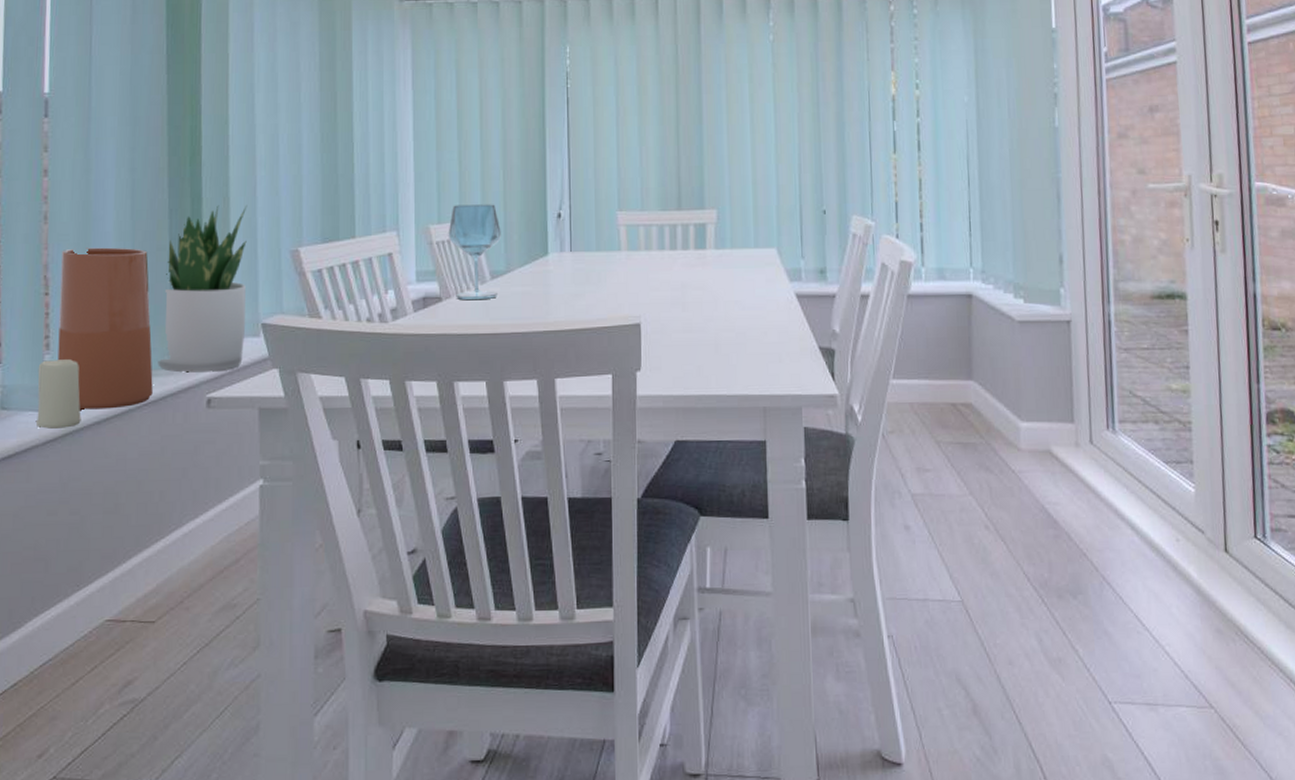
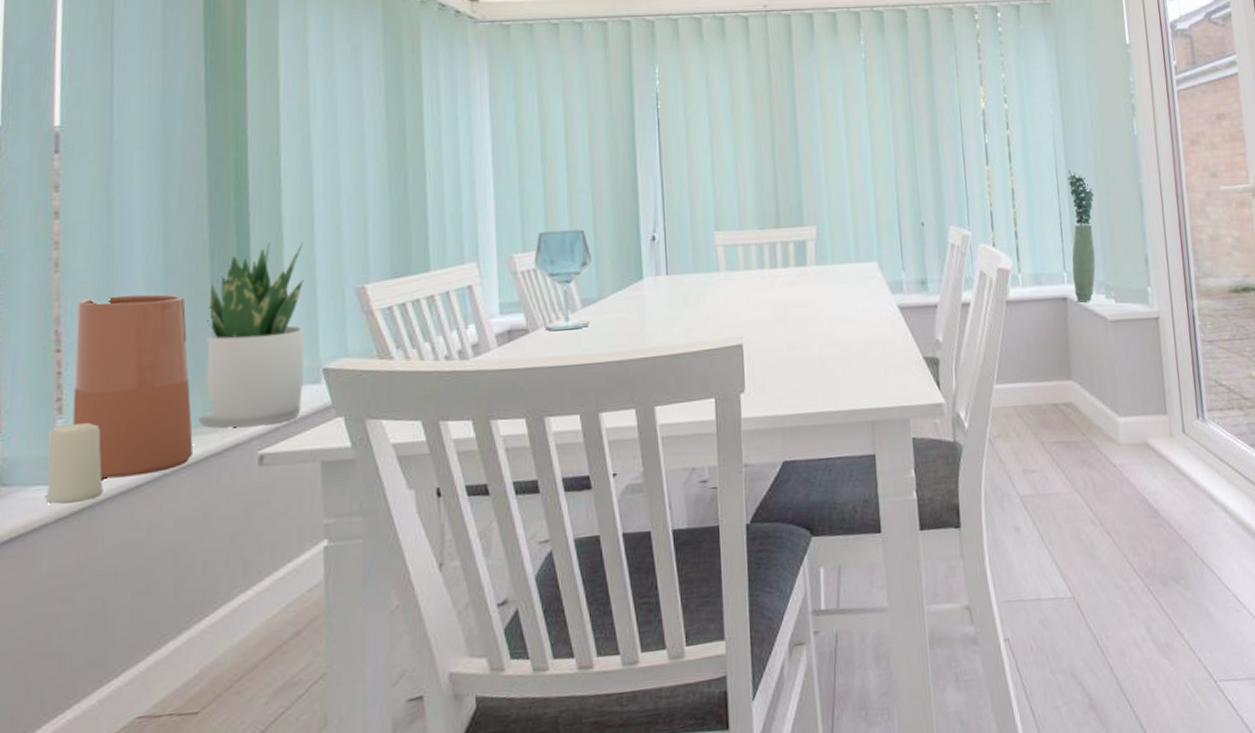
vase: none [979,161,1007,300] -> present [1067,169,1096,303]

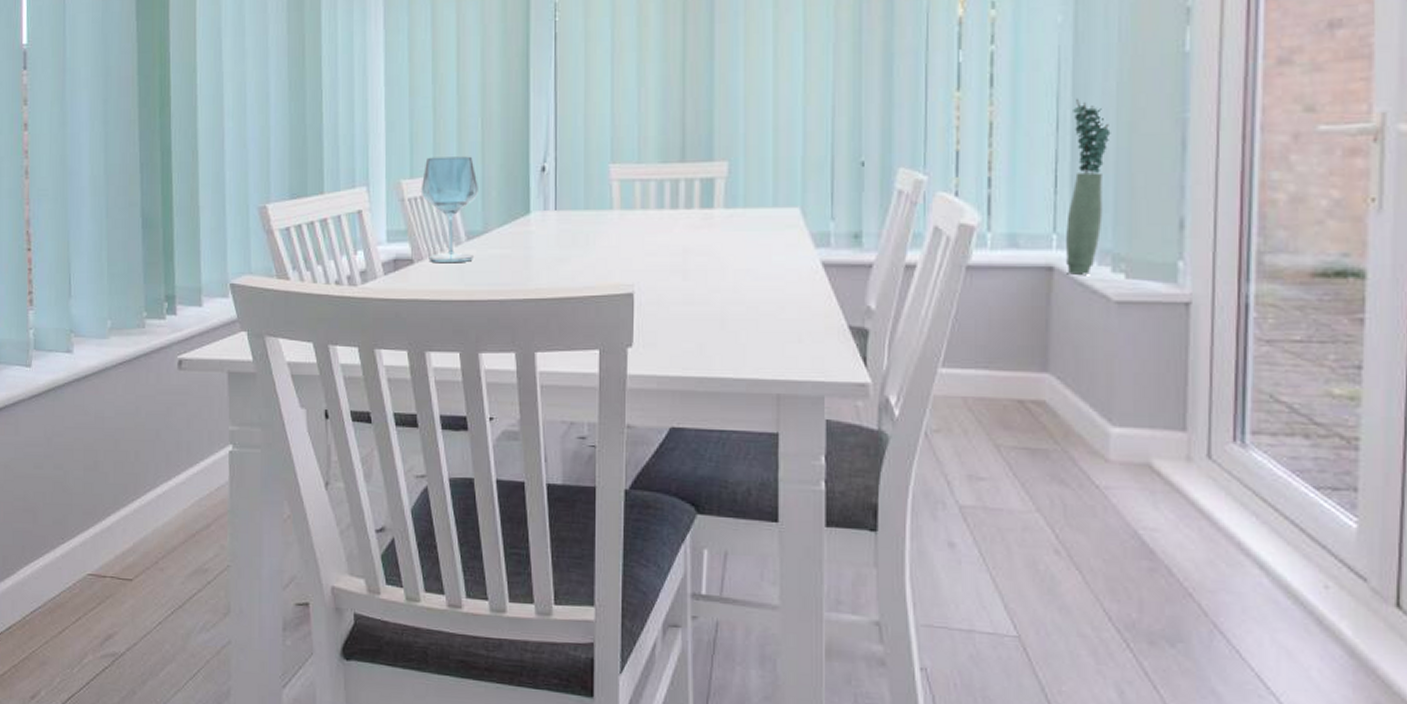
candle: present [46,423,104,505] -> none [23,316,63,385]
vase: present [73,294,193,479] -> none [40,202,127,367]
planter: present [198,242,305,429] -> none [131,159,216,333]

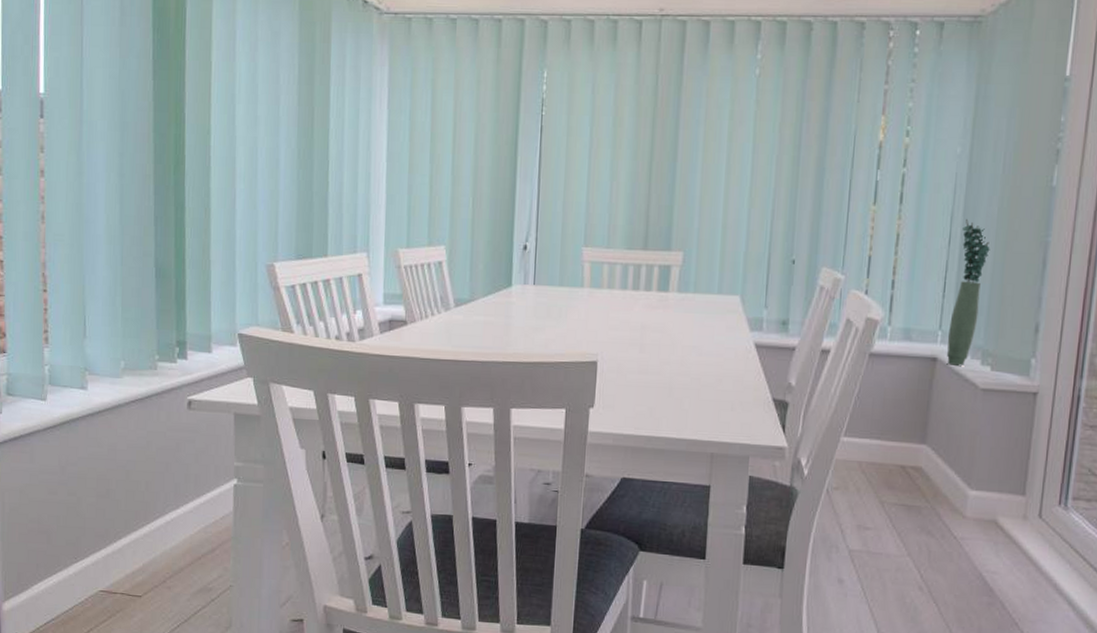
wine glass: present [421,156,478,263] -> none [416,230,467,327]

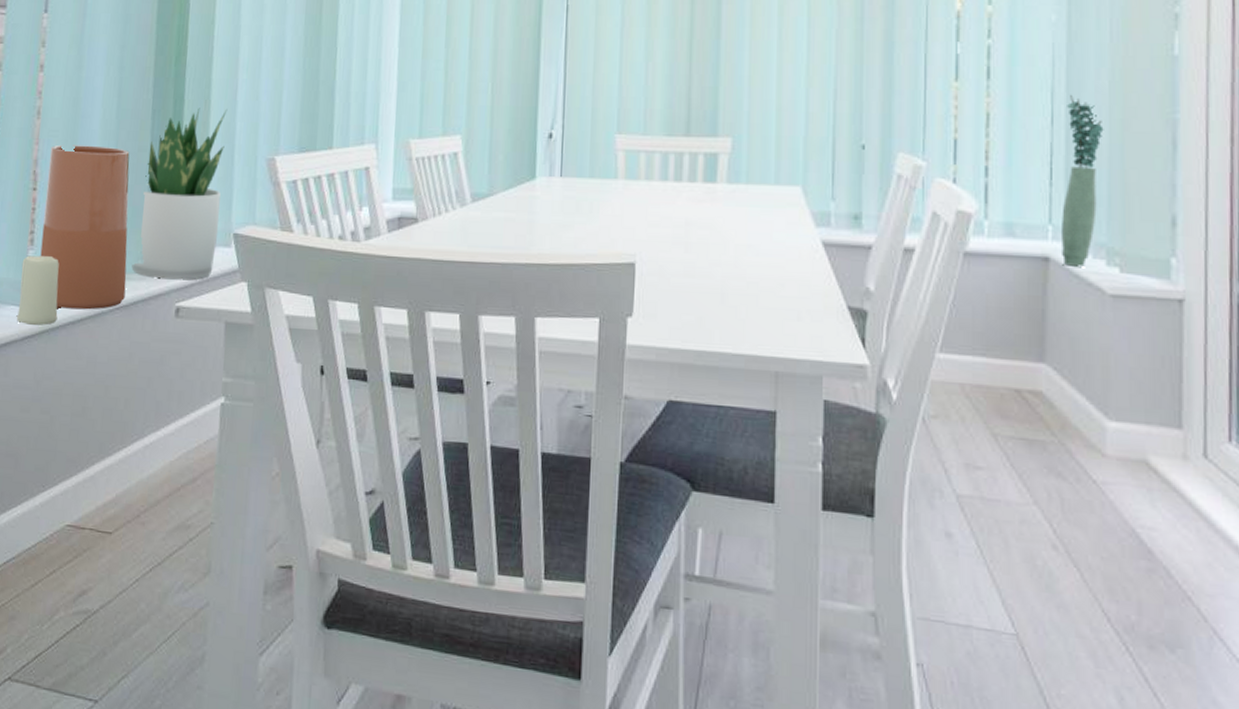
candle: none [38,353,77,418] -> present [17,255,59,326]
vase: none [55,248,140,403] -> present [40,144,130,310]
planter: none [144,215,227,376] -> present [131,108,228,281]

